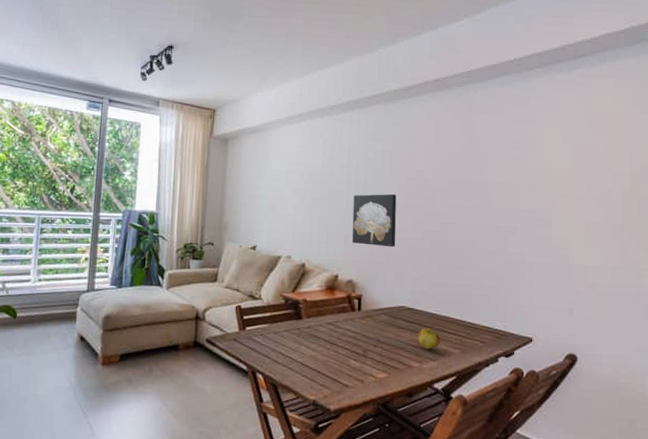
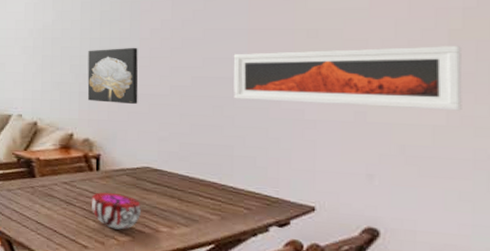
decorative bowl: none [352,332,397,367] -> present [91,192,142,230]
apple: present [418,327,440,350] -> none [167,190,194,215]
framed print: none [473,203,631,256] -> present [233,46,463,111]

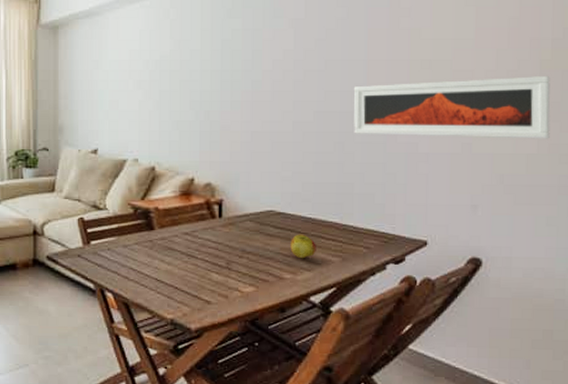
wall art: present [87,47,139,105] -> none [208,80,261,144]
decorative bowl: present [91,192,142,230] -> none [213,241,266,280]
apple: none [167,190,194,215] -> present [290,234,316,259]

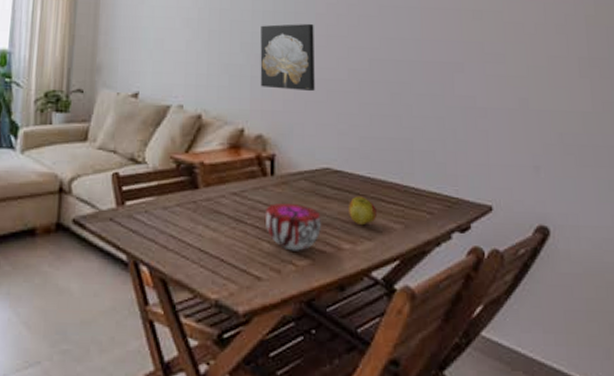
wall art: none [208,80,261,144] -> present [260,23,315,92]
decorative bowl: none [213,241,266,280] -> present [264,203,322,251]
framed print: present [353,76,551,139] -> none [408,31,603,97]

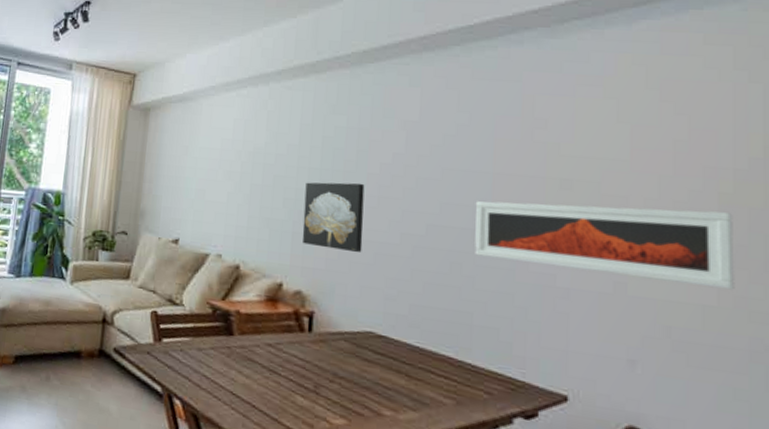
decorative bowl: present [264,203,322,251] -> none [299,359,361,410]
apple: present [349,196,377,226] -> none [392,364,424,395]
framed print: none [408,31,603,97] -> present [475,201,735,290]

